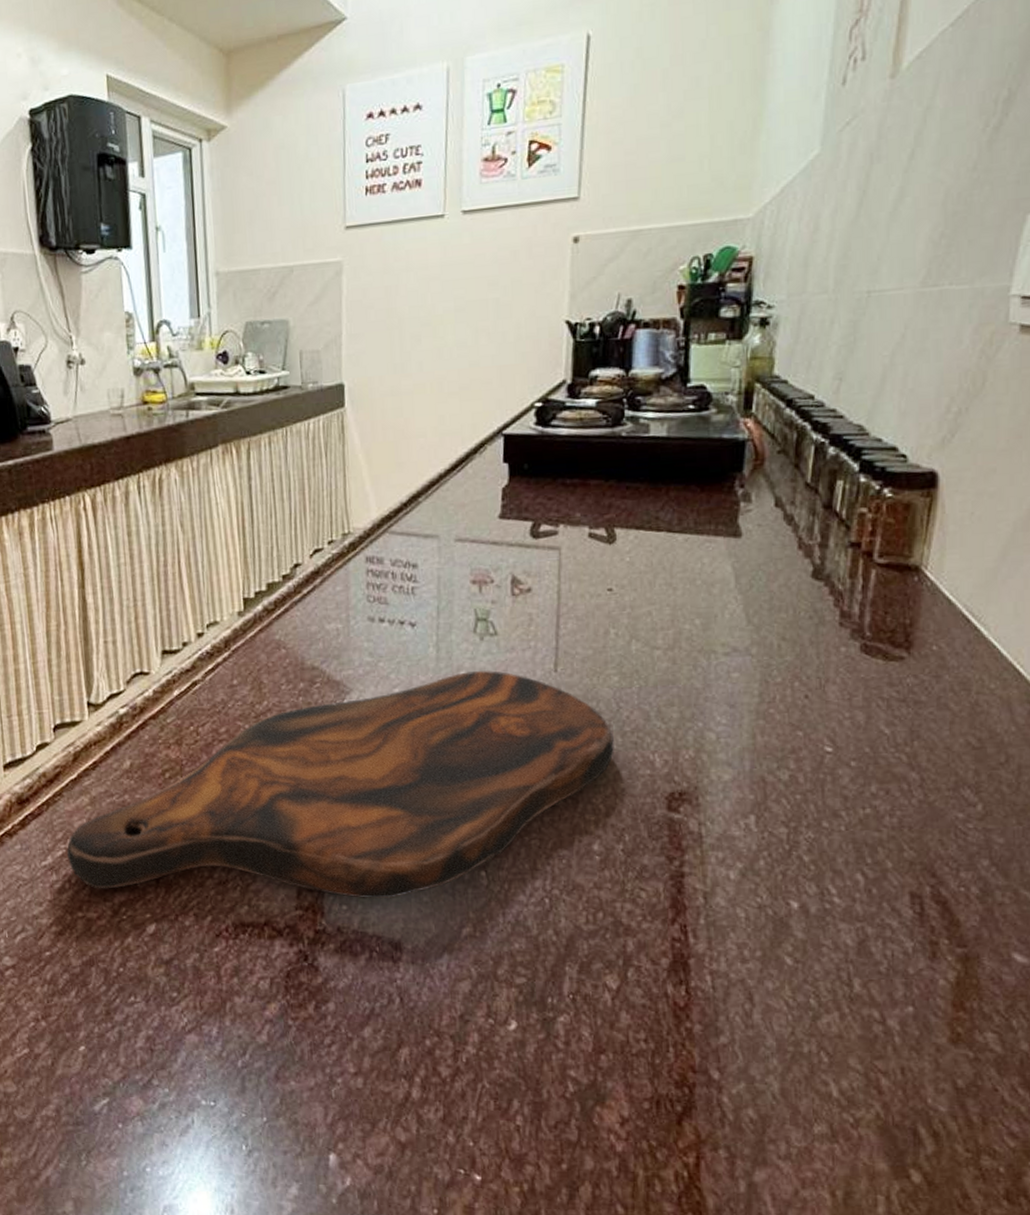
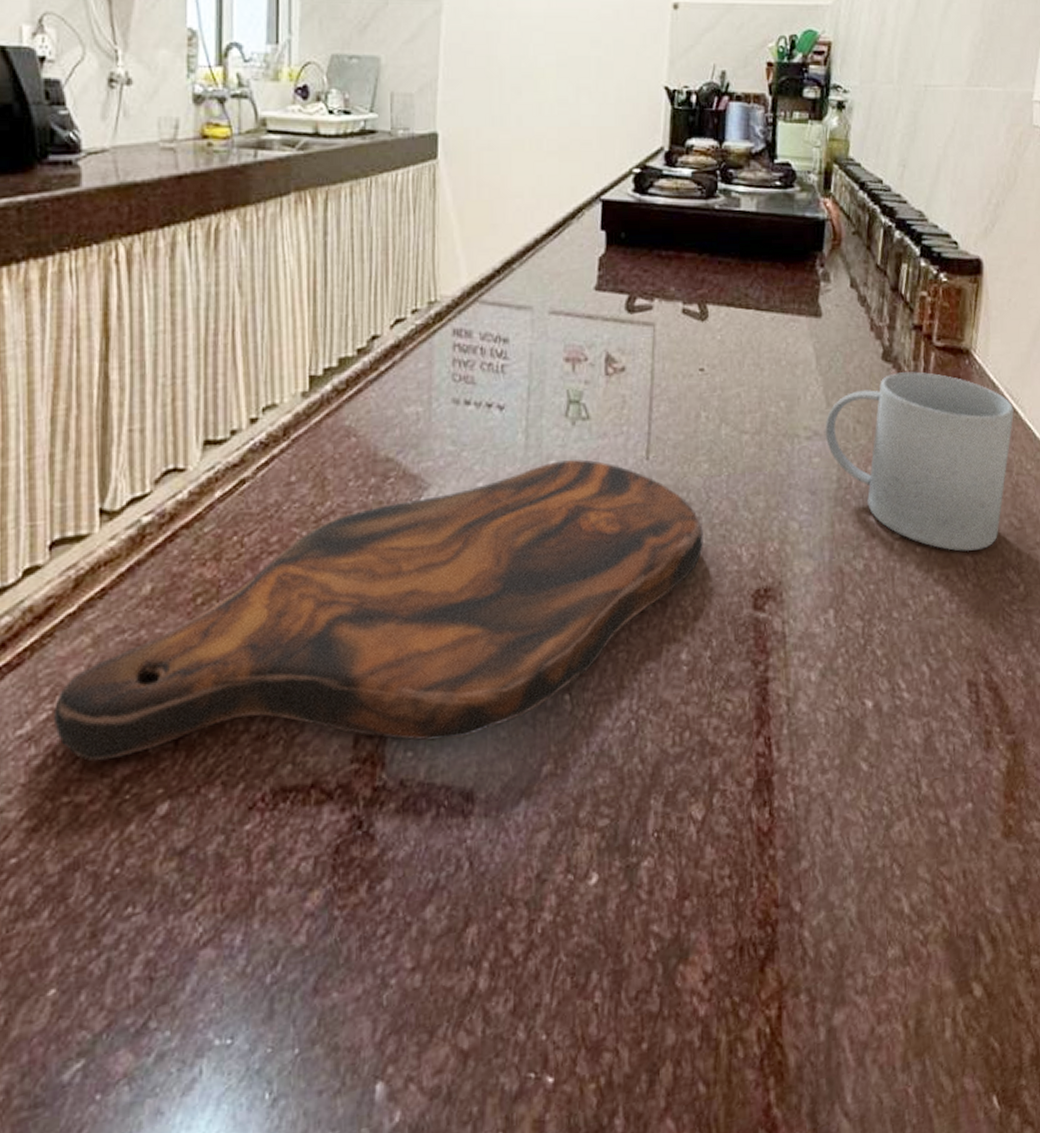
mug: none [745,589,975,769] -> present [825,372,1014,552]

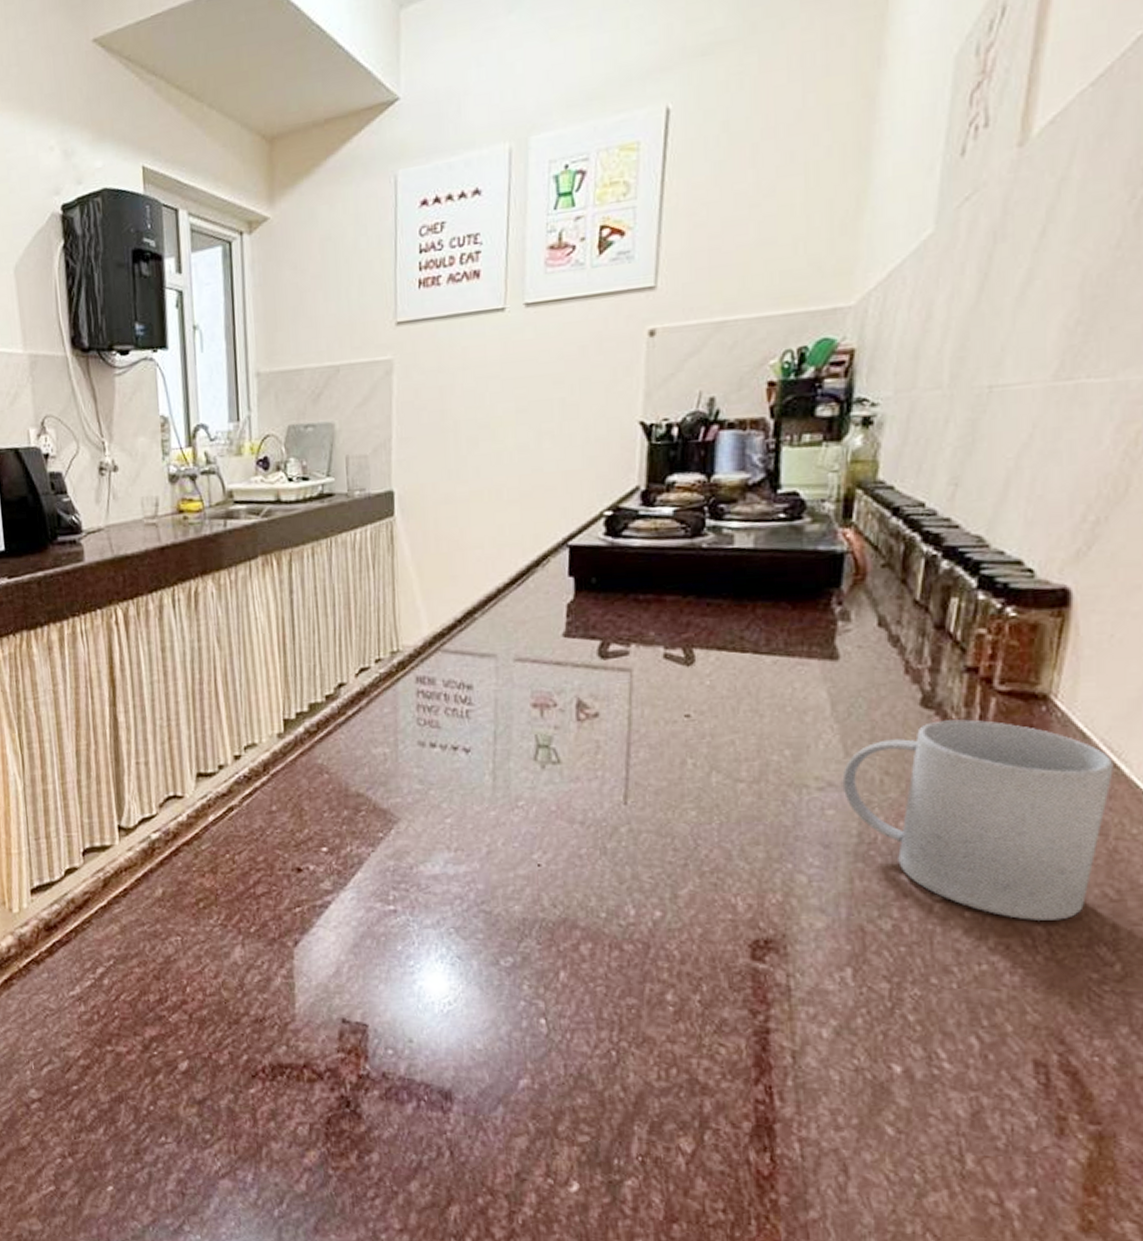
cutting board: present [53,459,703,761] -> none [95,802,691,1044]

